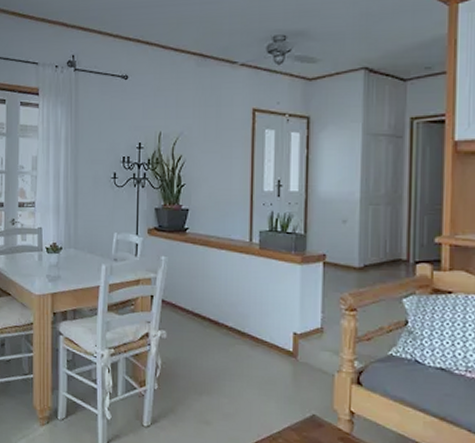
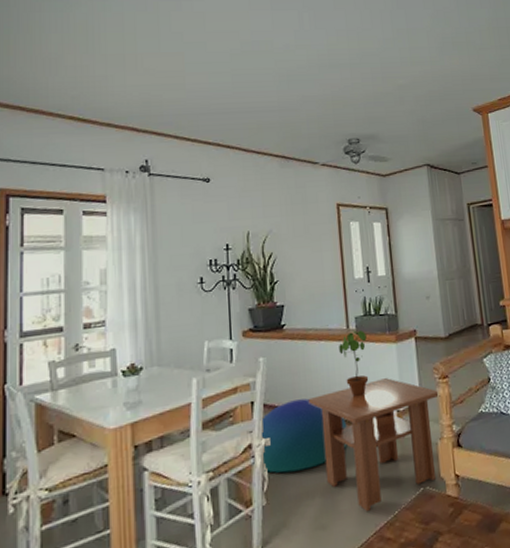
pouf: none [157,301,240,368] -> present [260,398,347,473]
coffee table: none [204,298,344,421] -> present [308,378,440,512]
potted plant: none [239,244,270,312] -> present [339,329,369,397]

